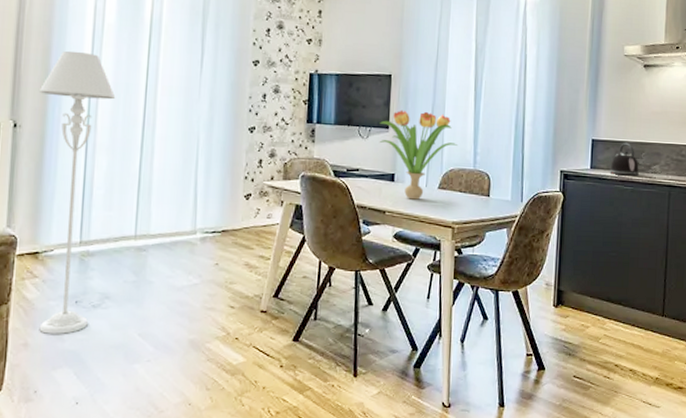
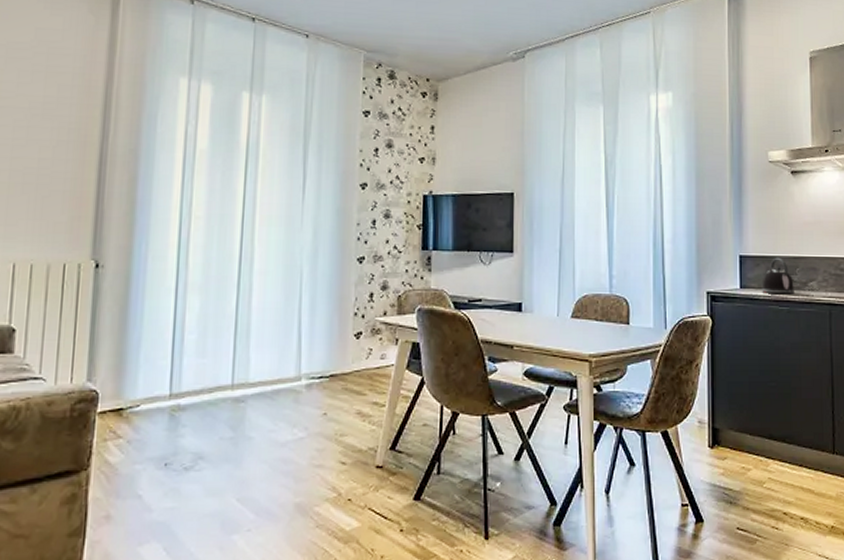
floor lamp: present [38,50,116,334] -> none [123,180,209,503]
flower arrangement: present [380,109,457,200] -> none [503,231,590,331]

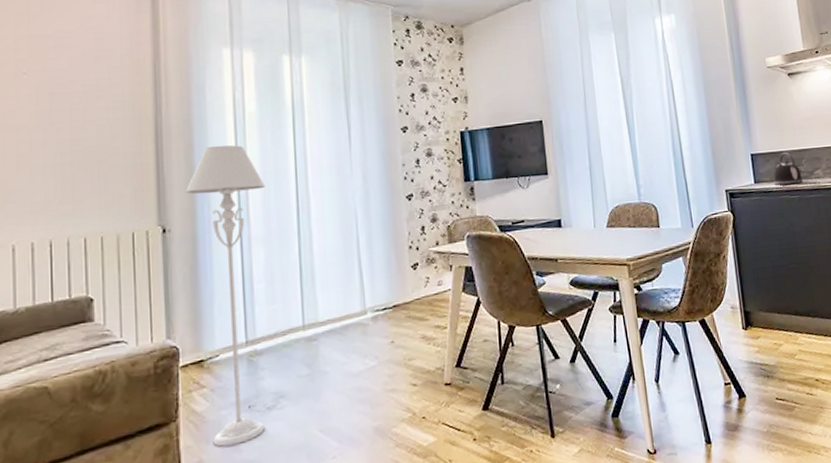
floor lamp: none [123,180,209,503] -> present [184,145,266,447]

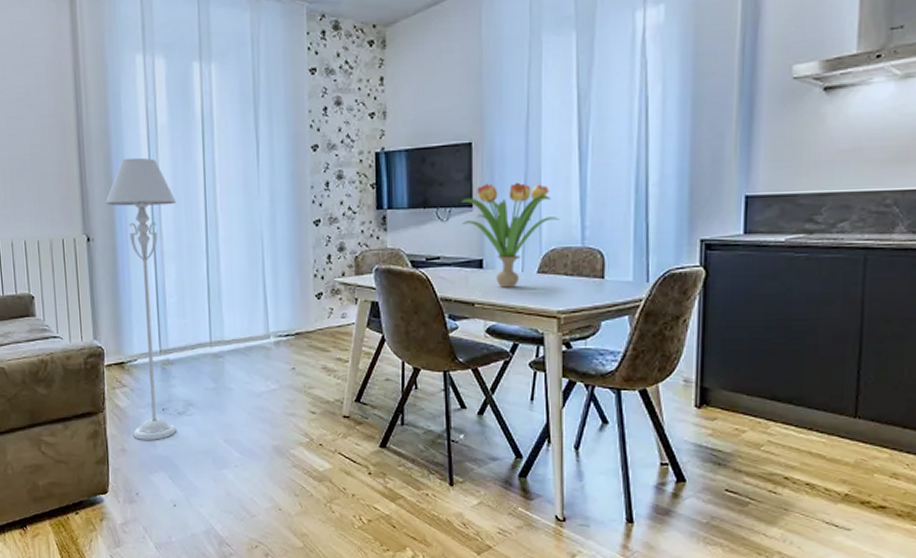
flower arrangement: none [538,151,619,243] -> present [461,182,559,288]
kettle: present [774,151,804,186] -> none [772,195,819,240]

